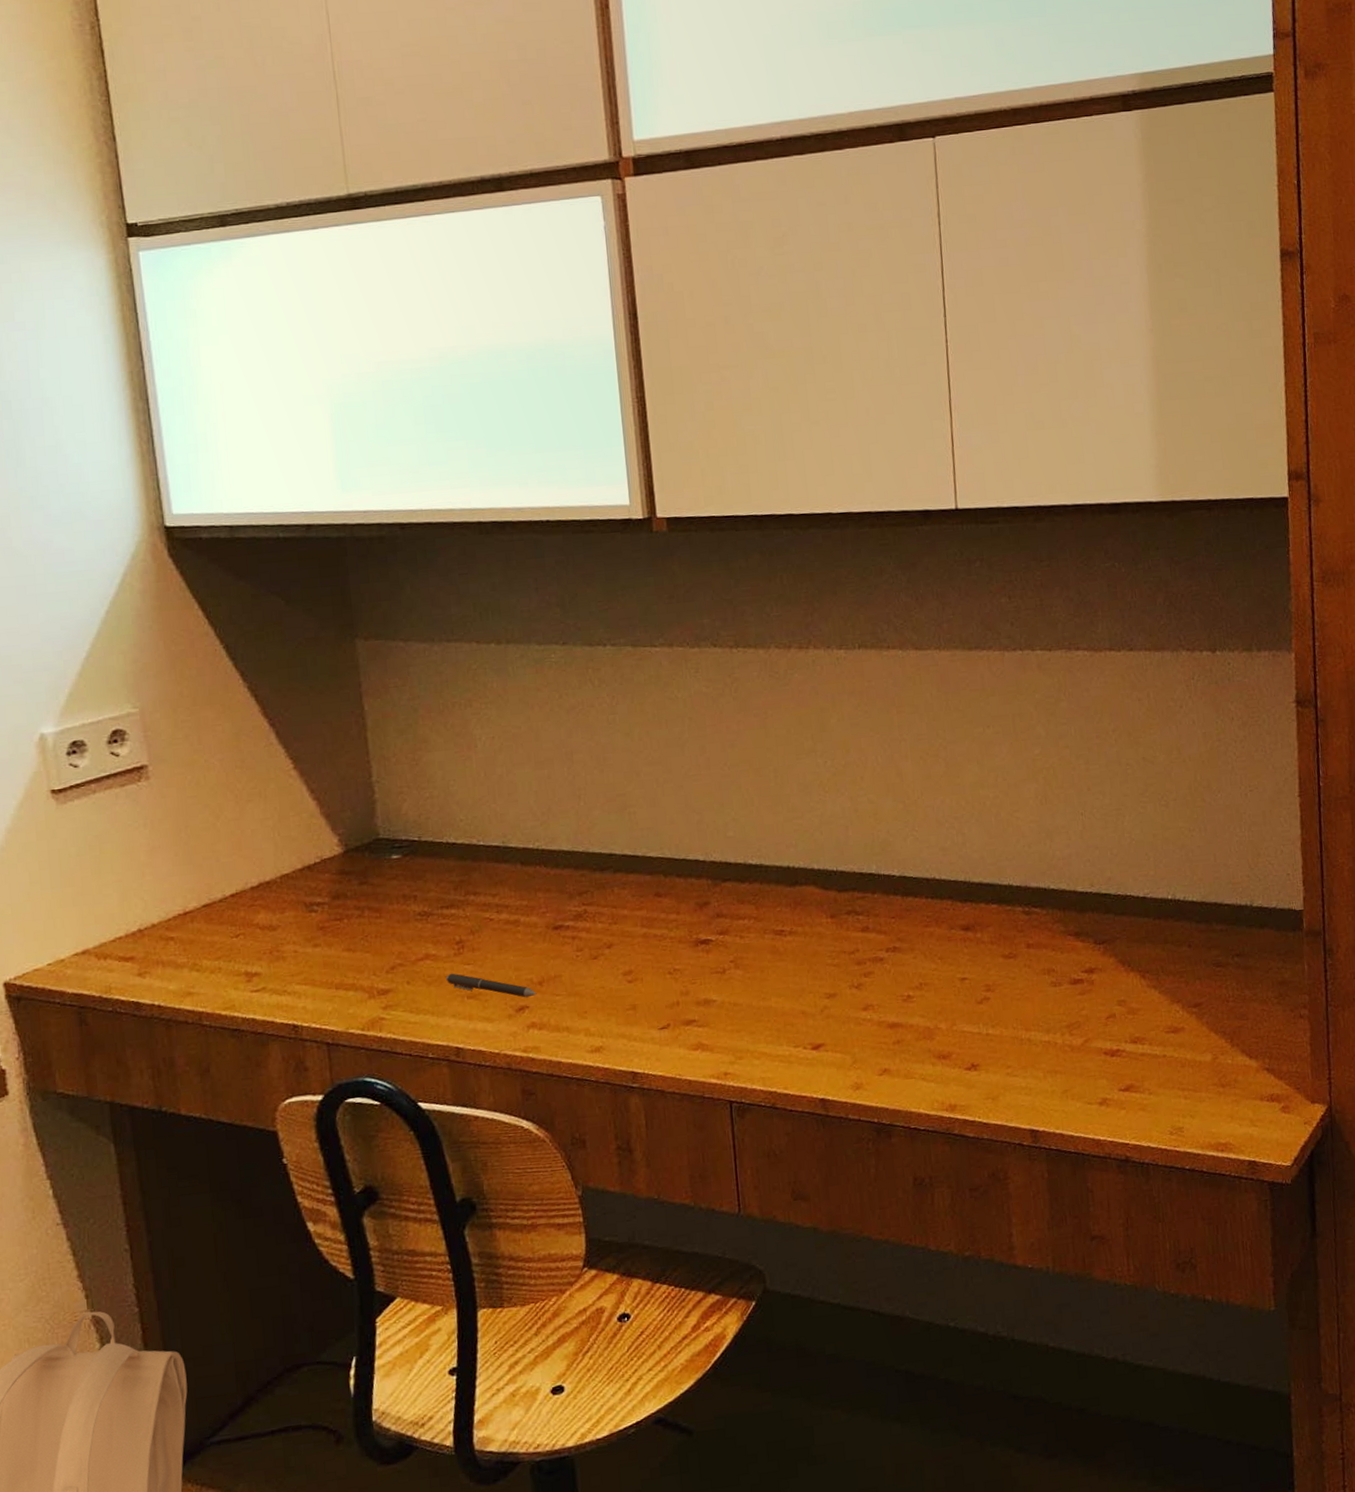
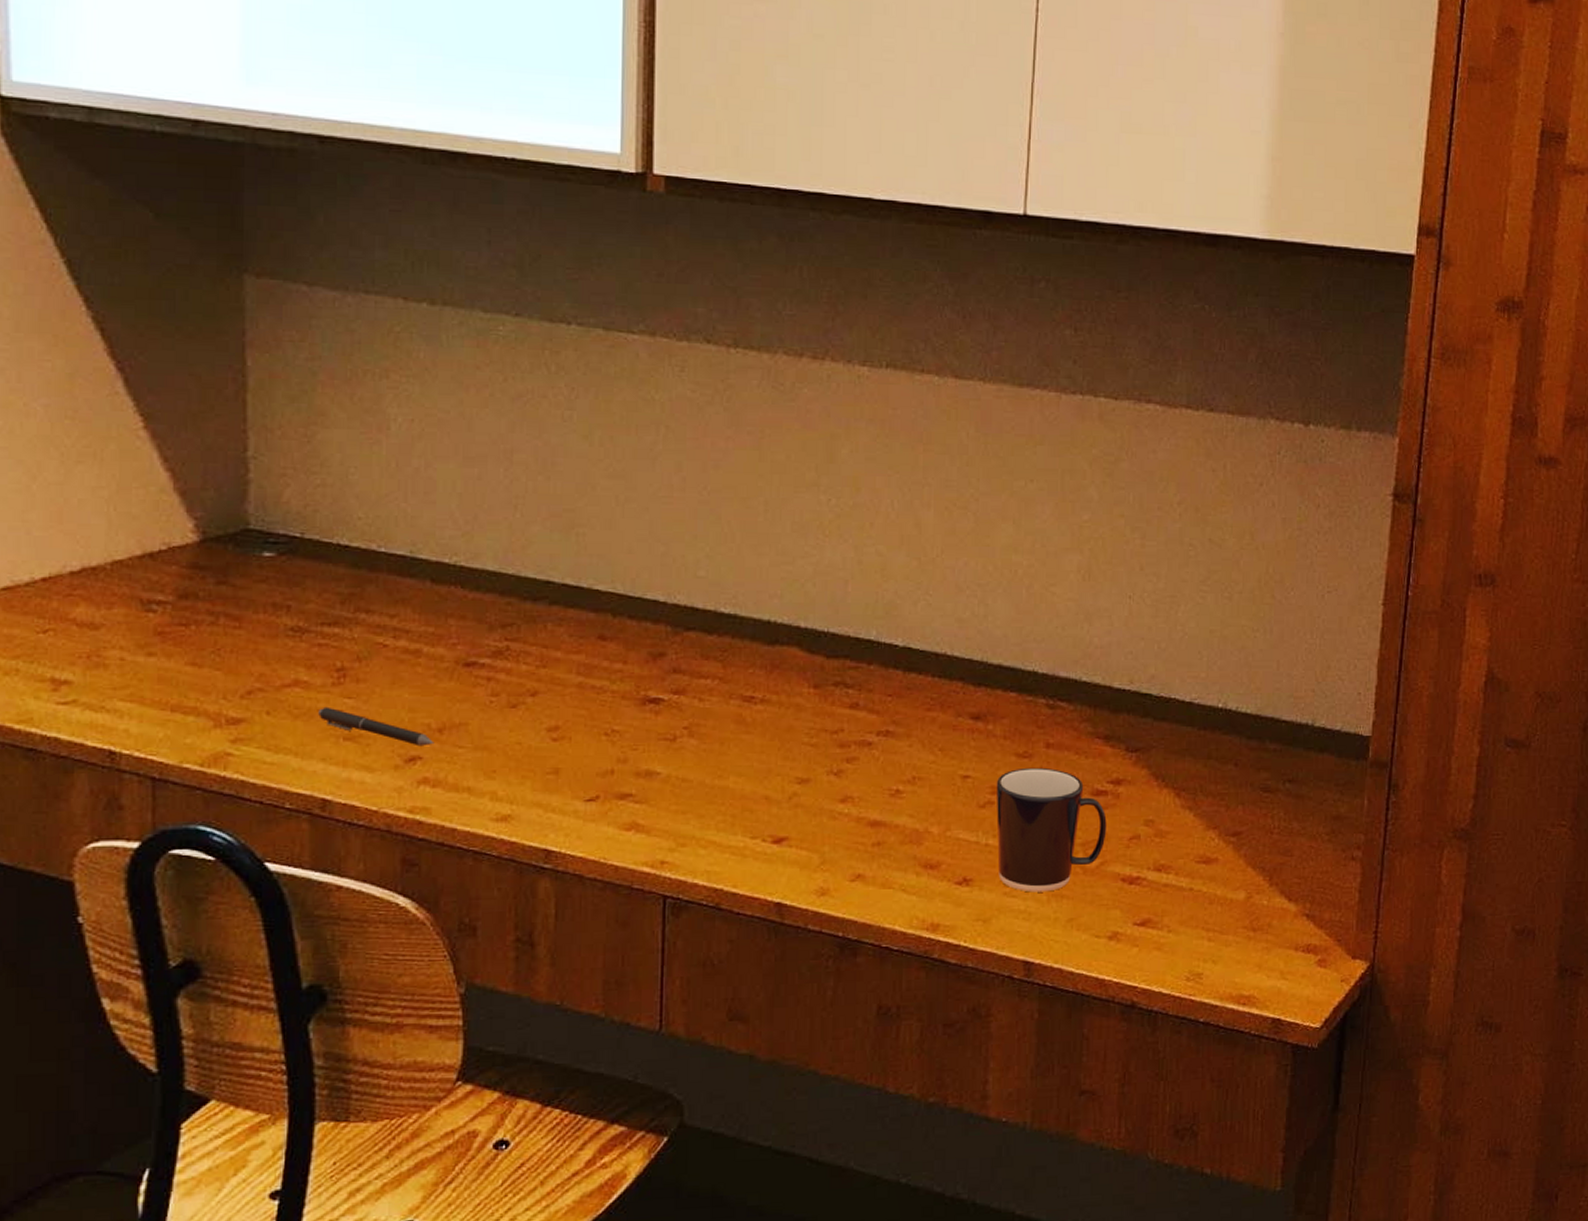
mug: none [989,965,1087,1071] -> present [996,767,1107,893]

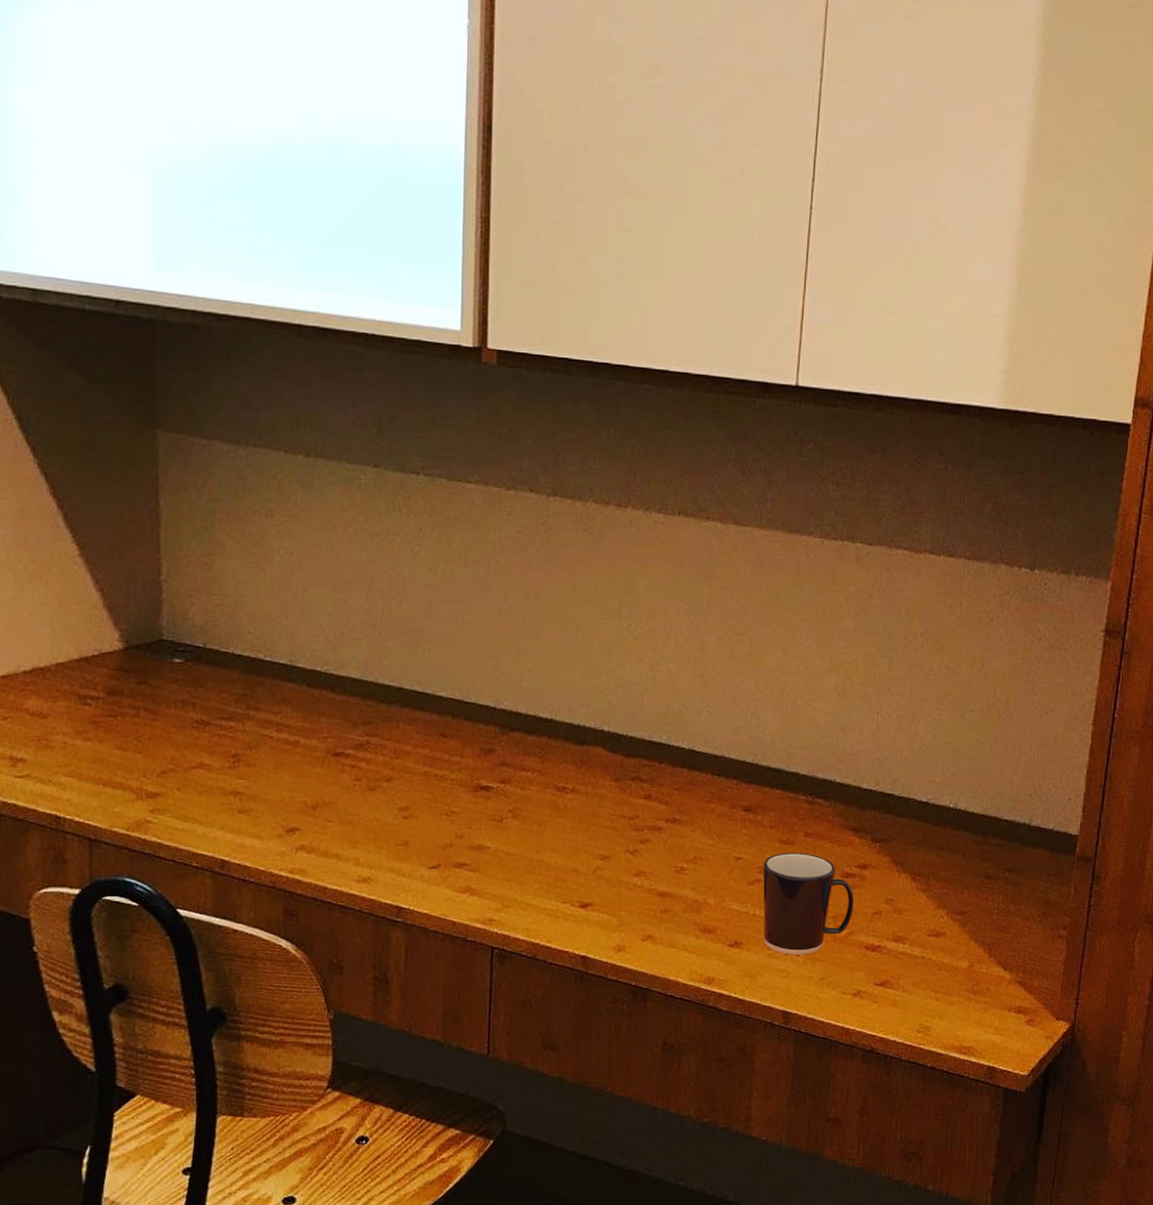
pen: present [318,706,435,747] -> none [218,785,310,820]

